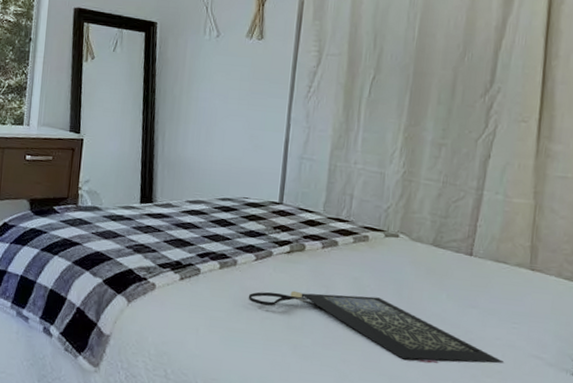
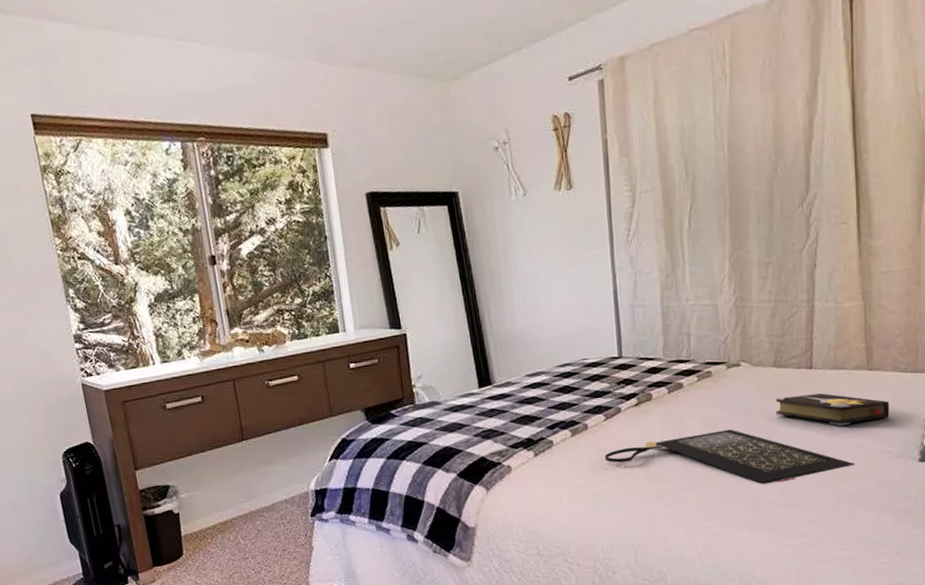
hardback book: none [428,276,549,323] -> present [776,393,889,426]

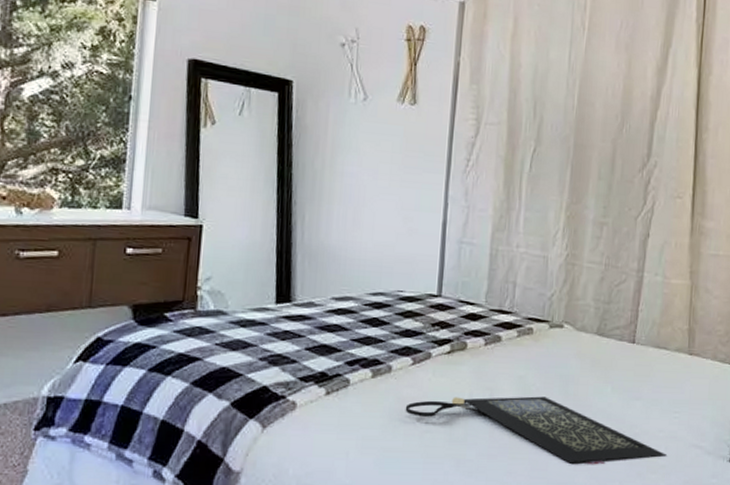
hardback book: present [776,393,889,426] -> none [594,369,706,411]

